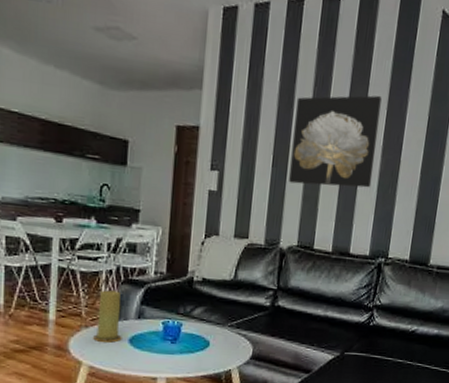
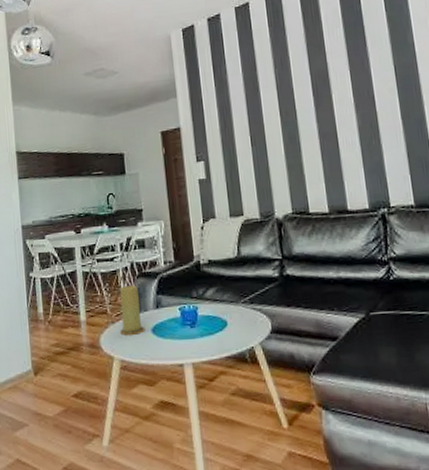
wall art: present [289,95,382,188] -> none [261,60,353,157]

